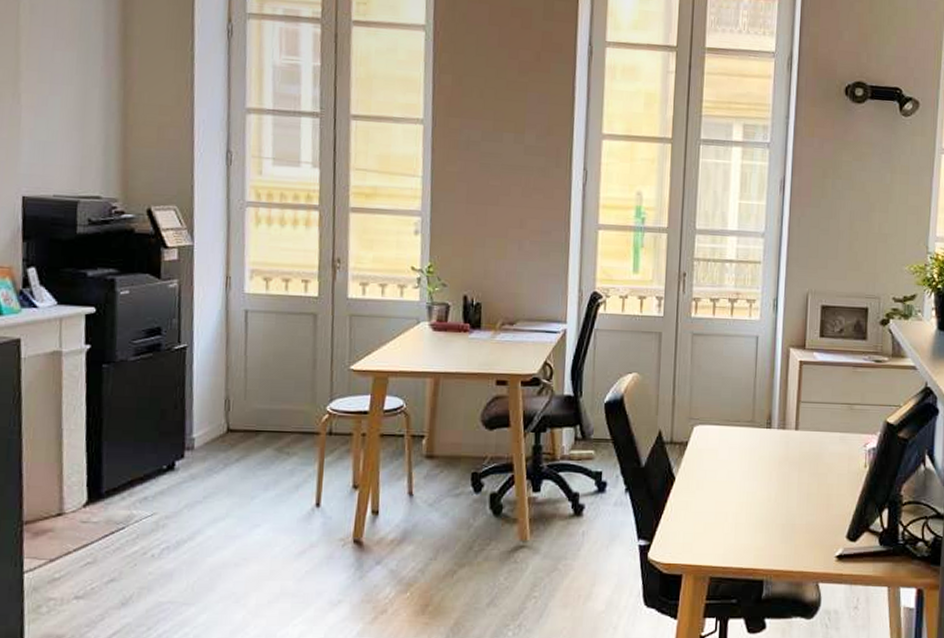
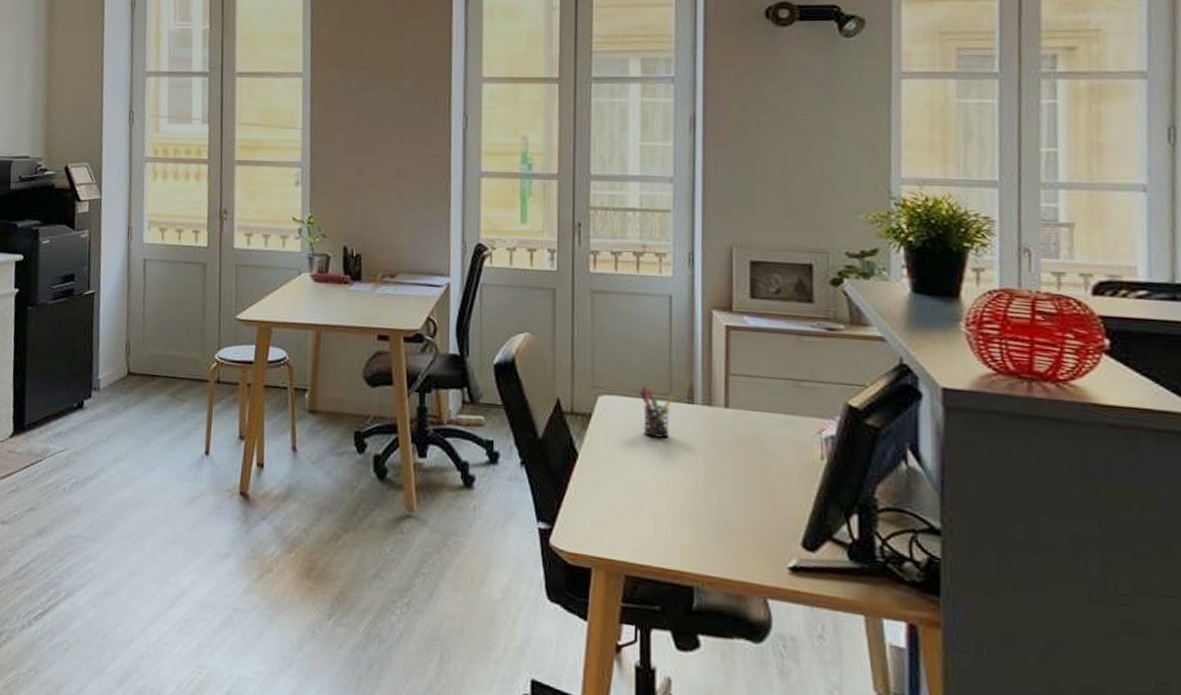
pen holder: none [728,416,757,459] -> present [640,386,675,438]

